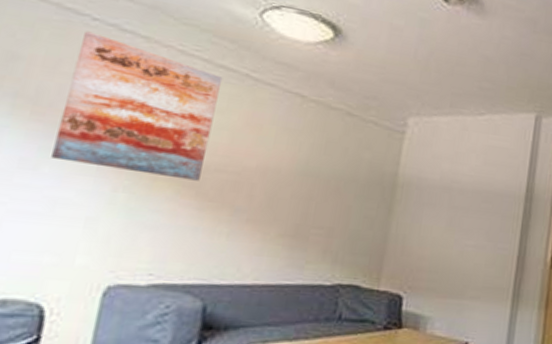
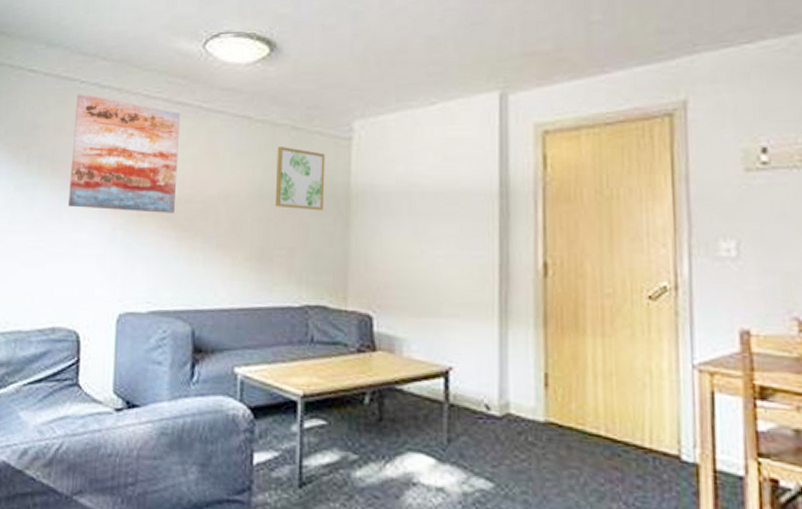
wall art: none [318,129,378,196] -> present [275,147,325,211]

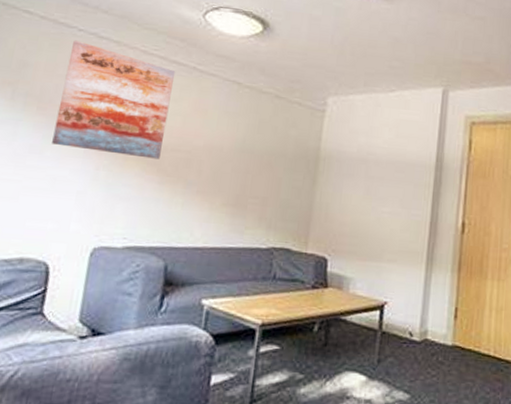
wall art: present [275,147,325,211] -> none [253,111,302,168]

